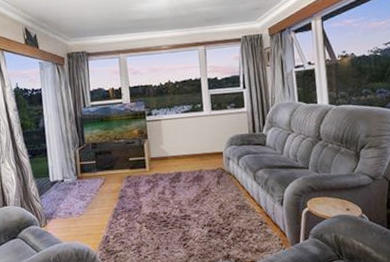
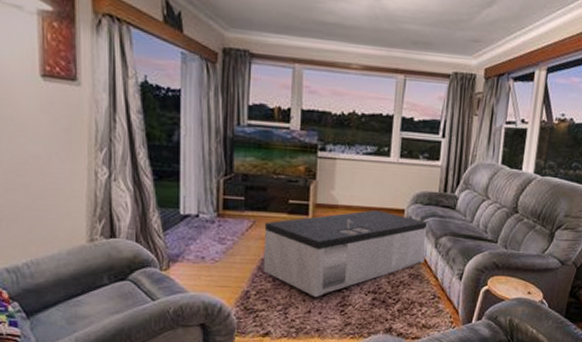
coffee table: none [113,155,247,235] -> present [263,209,429,297]

